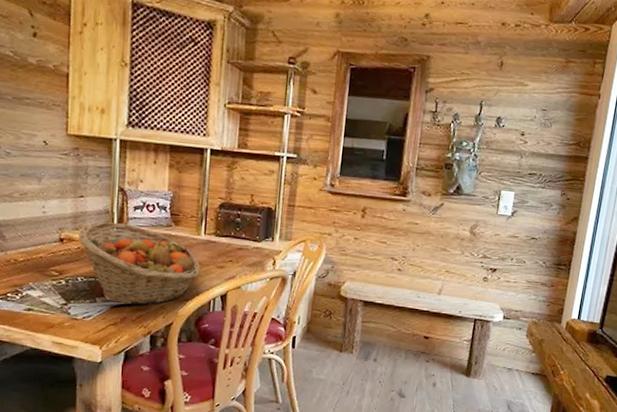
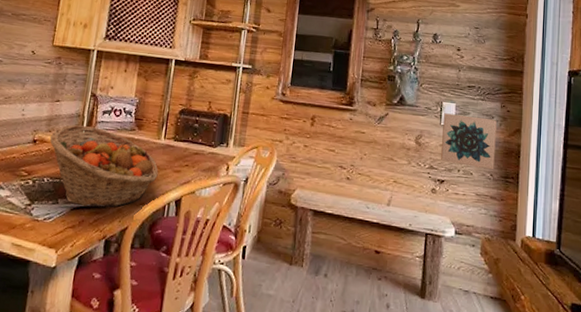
wall art: none [495,202,555,258] -> present [441,113,497,170]

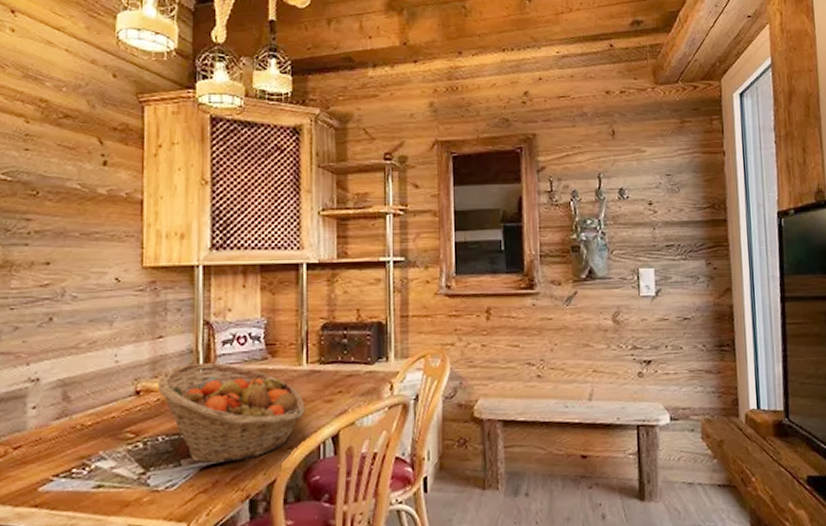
wall art: present [441,113,497,170] -> none [642,280,706,340]

